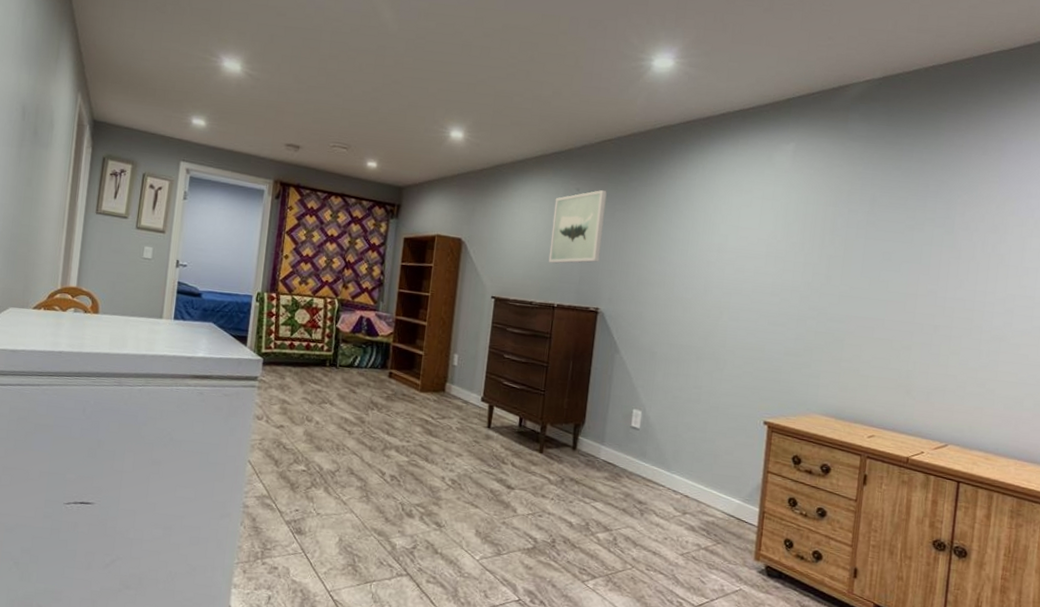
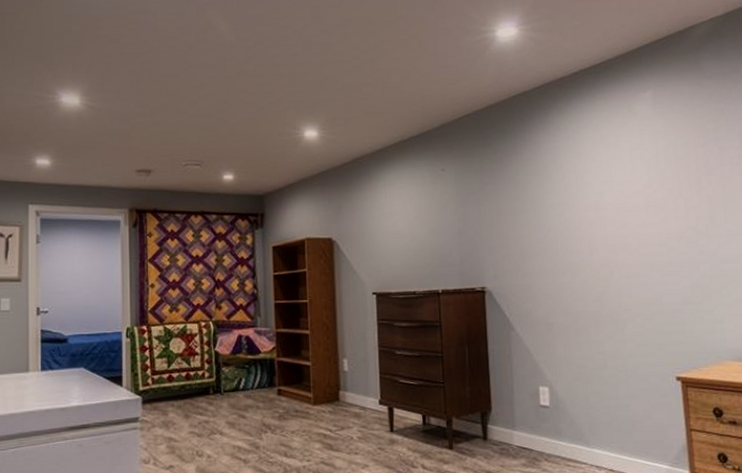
wall art: present [548,189,607,264] -> none [421,166,477,249]

